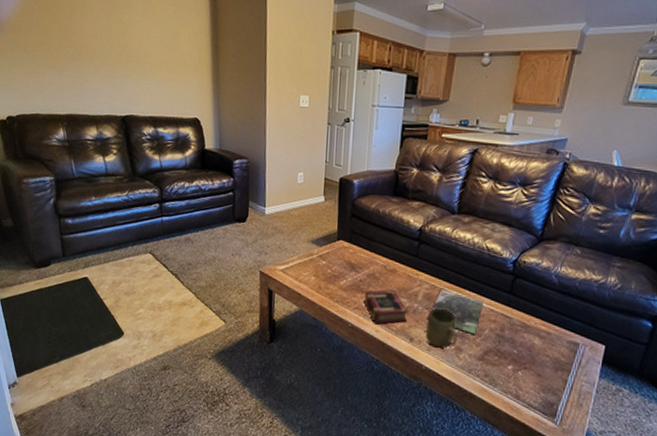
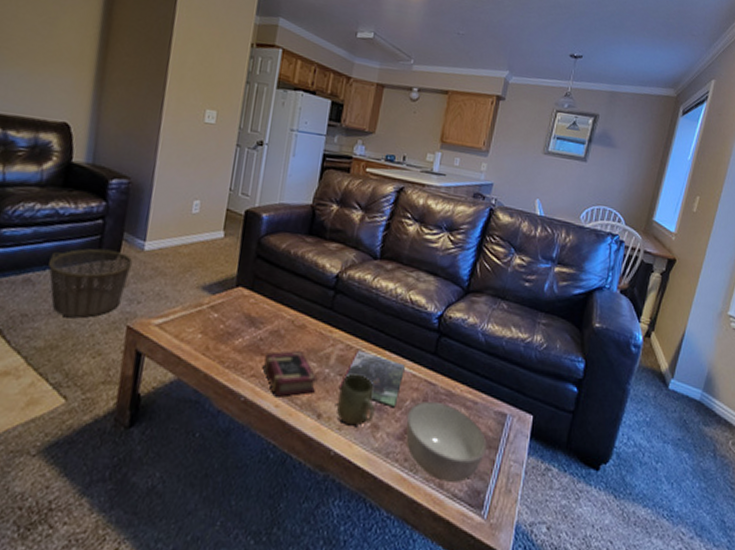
basket: none [199,214,258,266] -> present [47,248,133,318]
bowl: none [485,330,560,396] -> present [405,400,487,483]

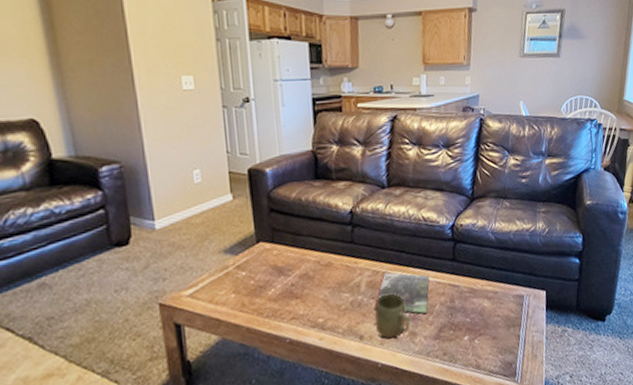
basket: present [47,248,133,318] -> none [58,236,148,310]
book: present [264,351,318,397] -> none [300,287,354,331]
bowl: present [405,400,487,483] -> none [438,299,512,364]

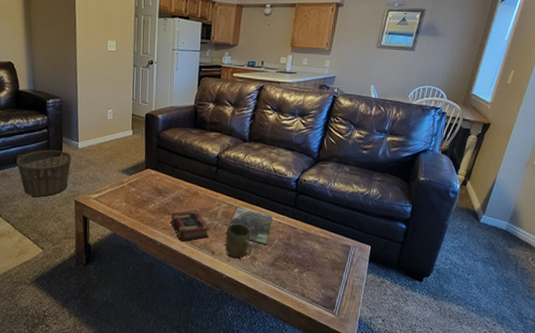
basket: none [58,236,148,310] -> present [15,149,72,197]
book: none [300,287,354,331] -> present [171,210,210,242]

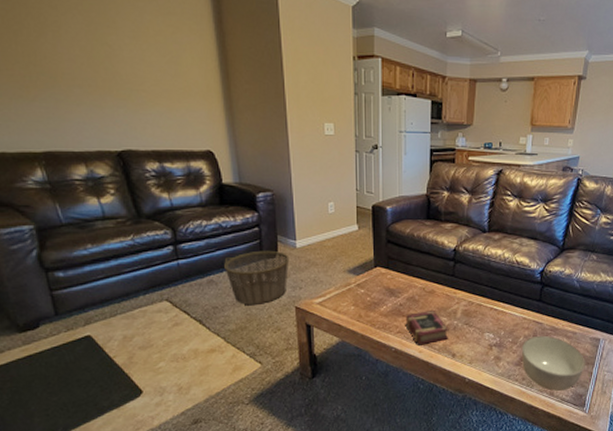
magazine: present [225,207,272,245] -> none [466,304,517,344]
mug: present [225,223,252,258] -> none [467,322,496,360]
bowl: none [275,239,336,293] -> present [521,335,585,391]

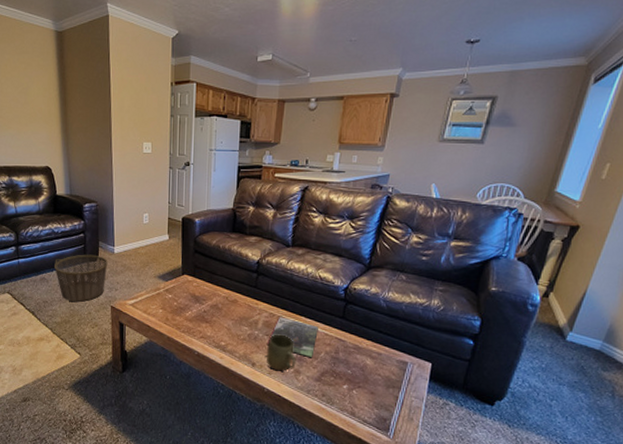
book: present [406,311,449,345] -> none [209,319,250,352]
magazine: none [466,304,517,344] -> present [266,317,318,358]
mug: none [467,322,496,360] -> present [267,334,296,371]
bowl: present [521,335,585,391] -> none [321,352,391,412]

